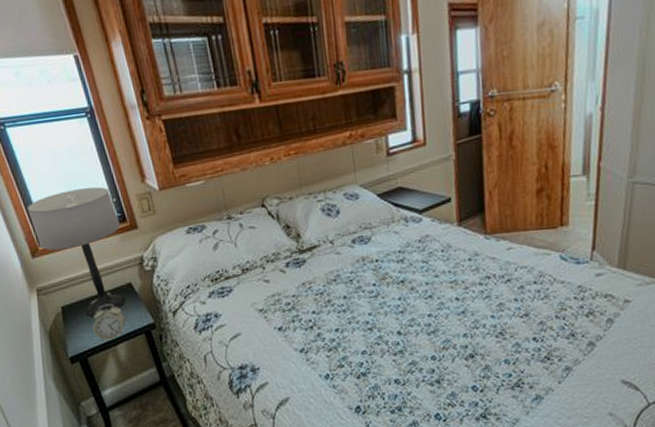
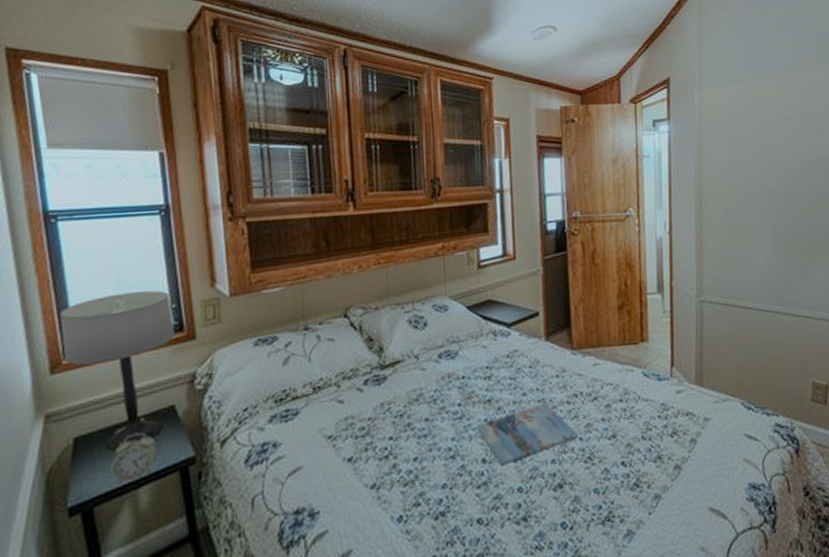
magazine: none [391,284,491,338] -> present [477,403,580,466]

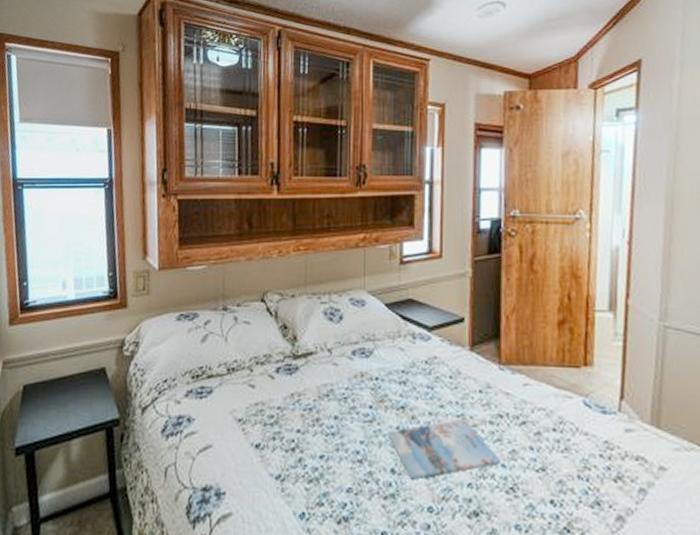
table lamp: present [59,290,175,451] -> none [19,258,110,403]
alarm clock: present [111,432,159,483] -> none [50,388,90,433]

